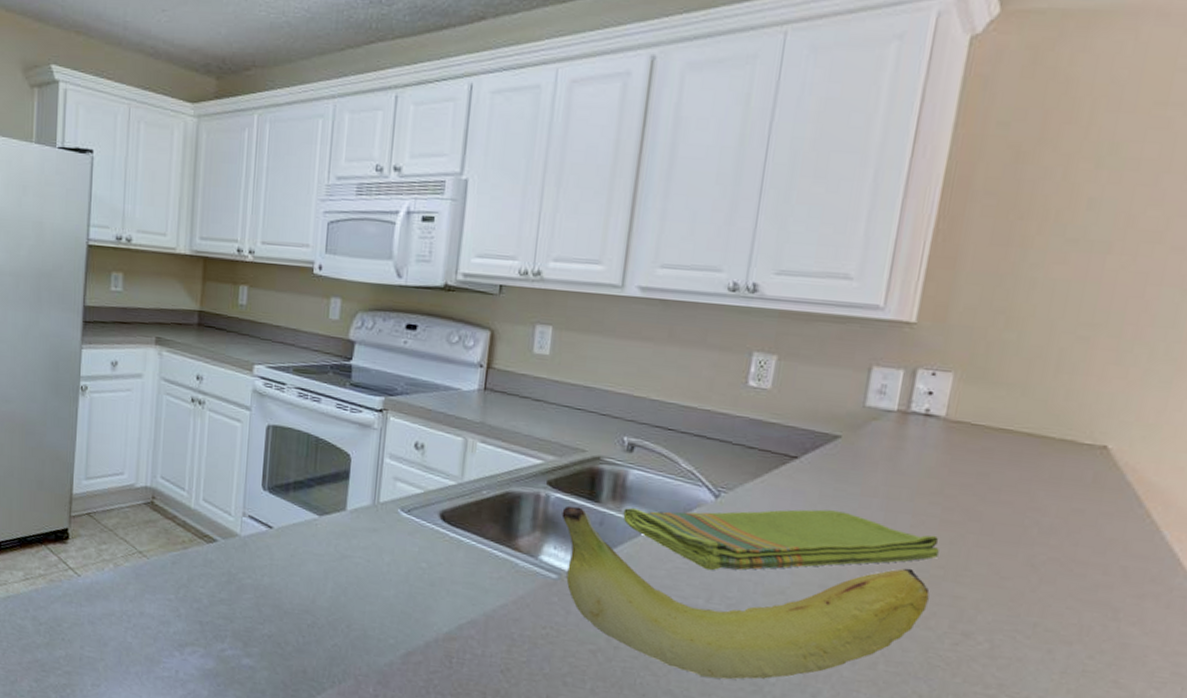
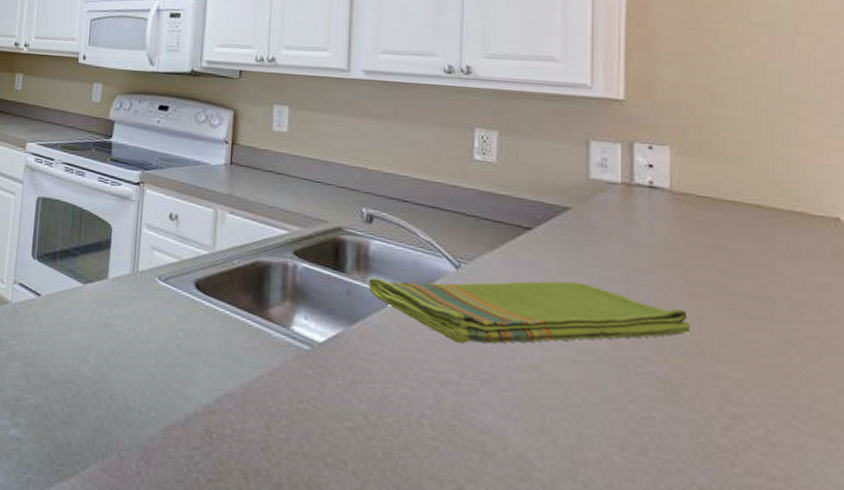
fruit: present [561,505,930,680] -> none [310,275,689,464]

